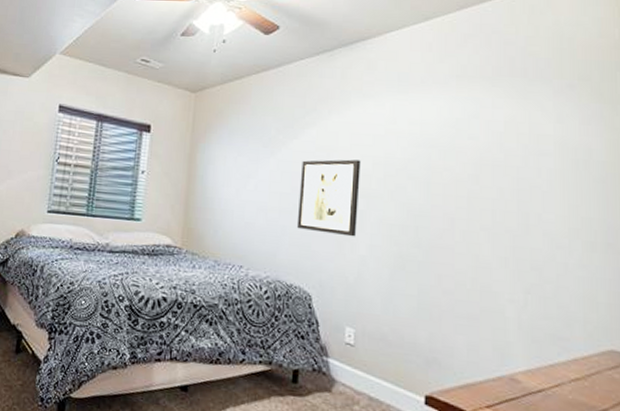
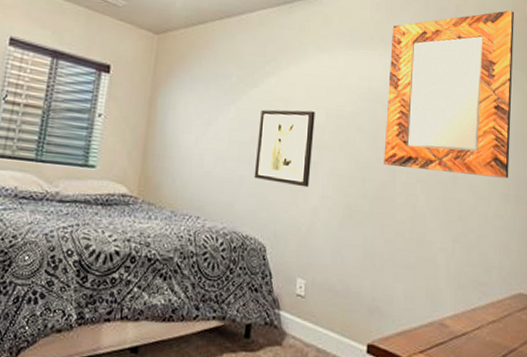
home mirror: none [440,37,601,225] -> present [383,10,514,179]

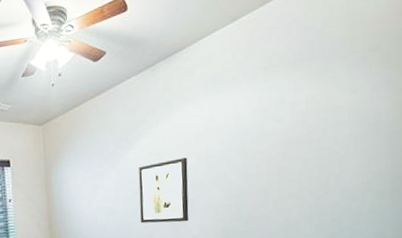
home mirror: present [383,10,514,179] -> none [254,7,389,189]

